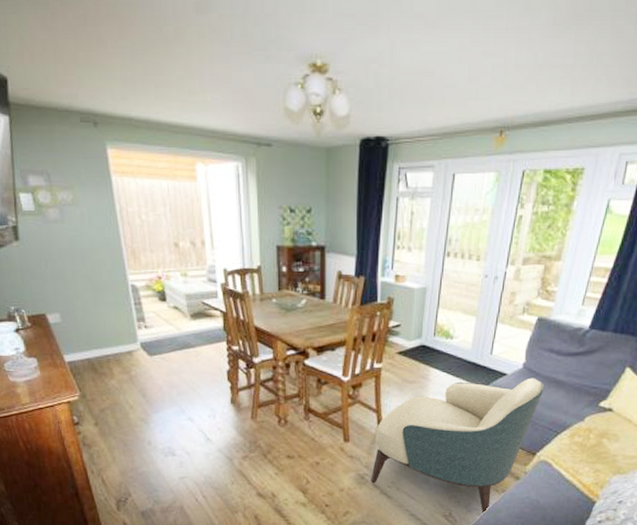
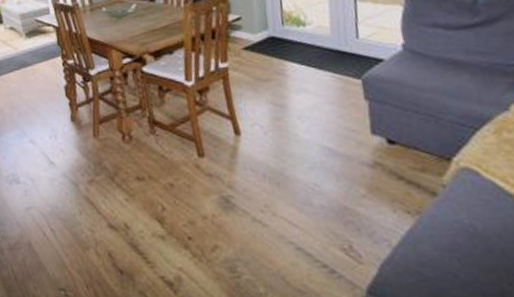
armchair: present [371,378,545,515] -> none [233,60,440,247]

